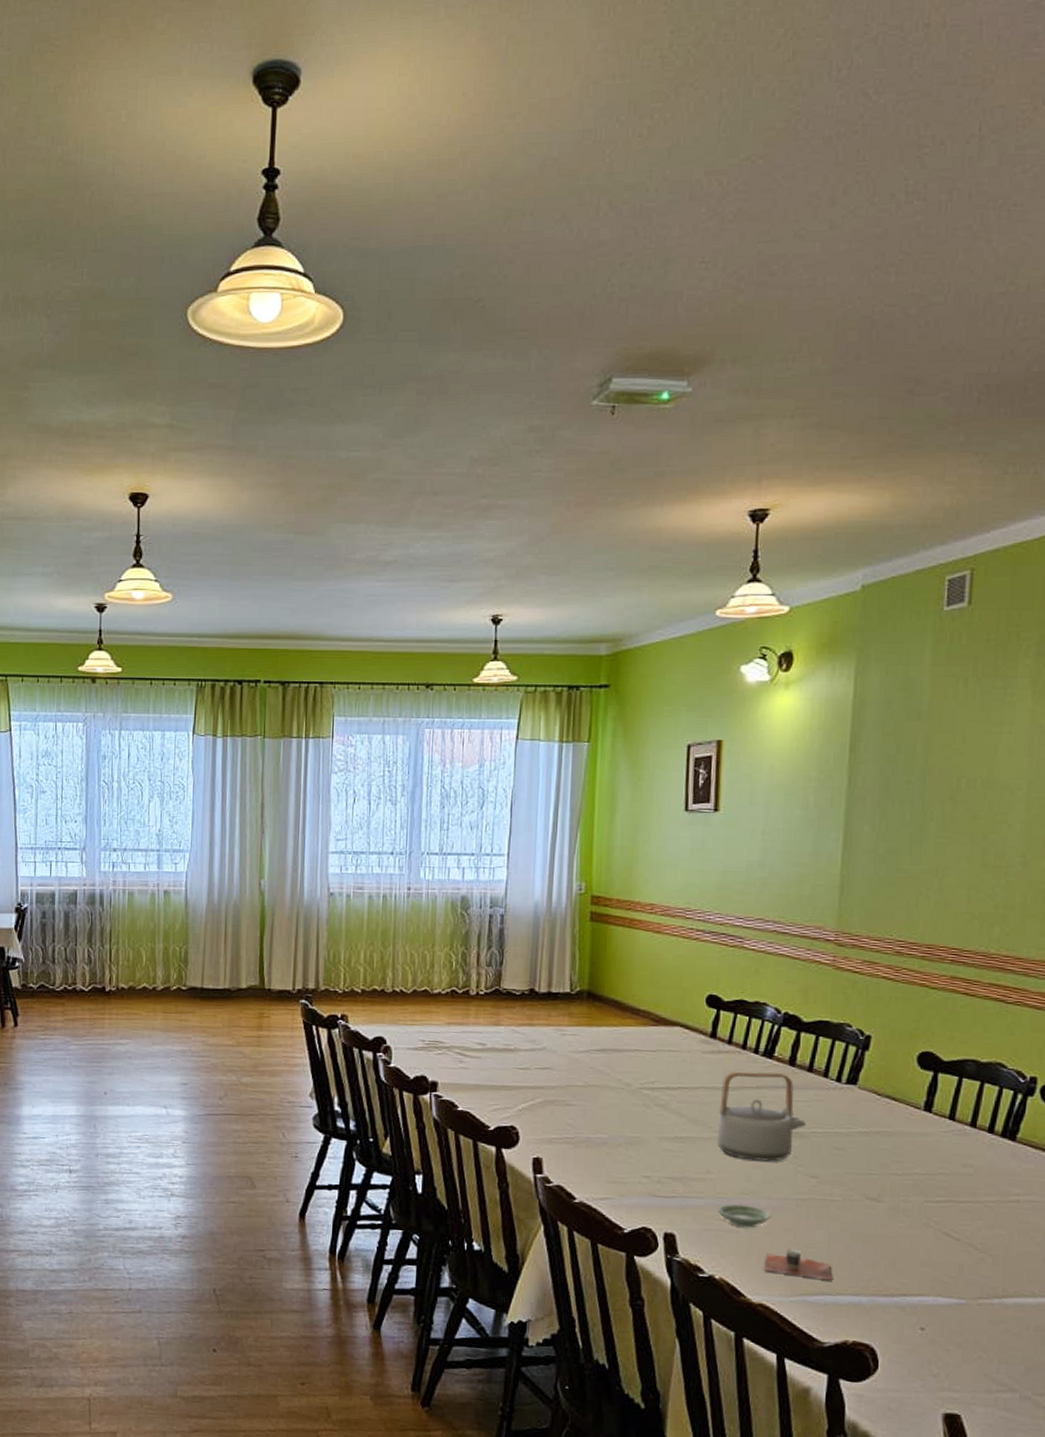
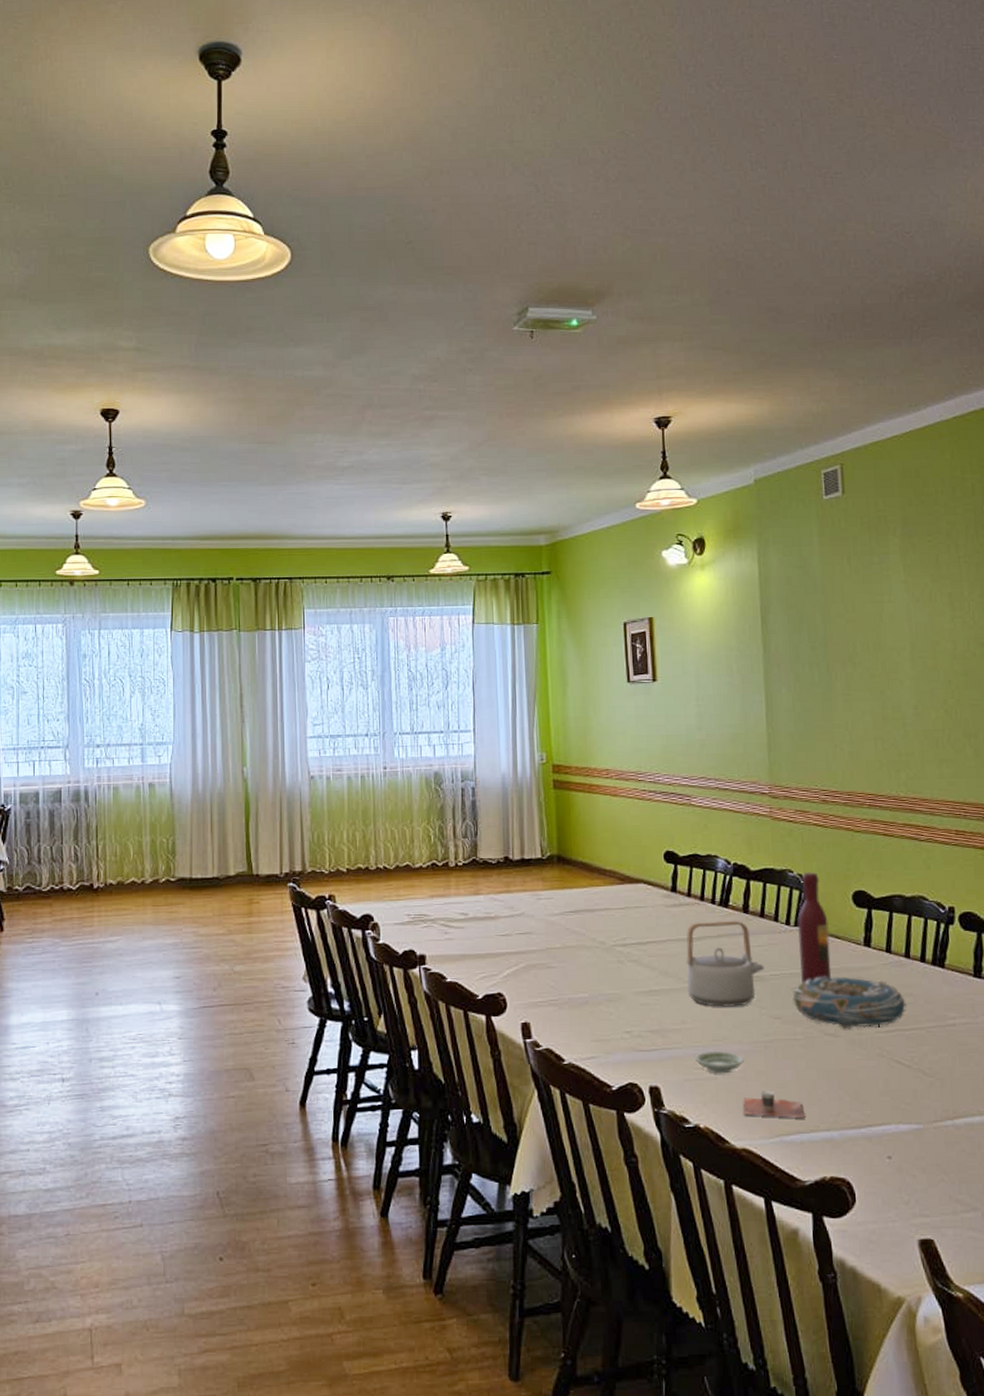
decorative bowl: none [834,1138,965,1197] -> present [792,976,906,1029]
wine bottle: none [847,1028,886,1144] -> present [797,872,832,983]

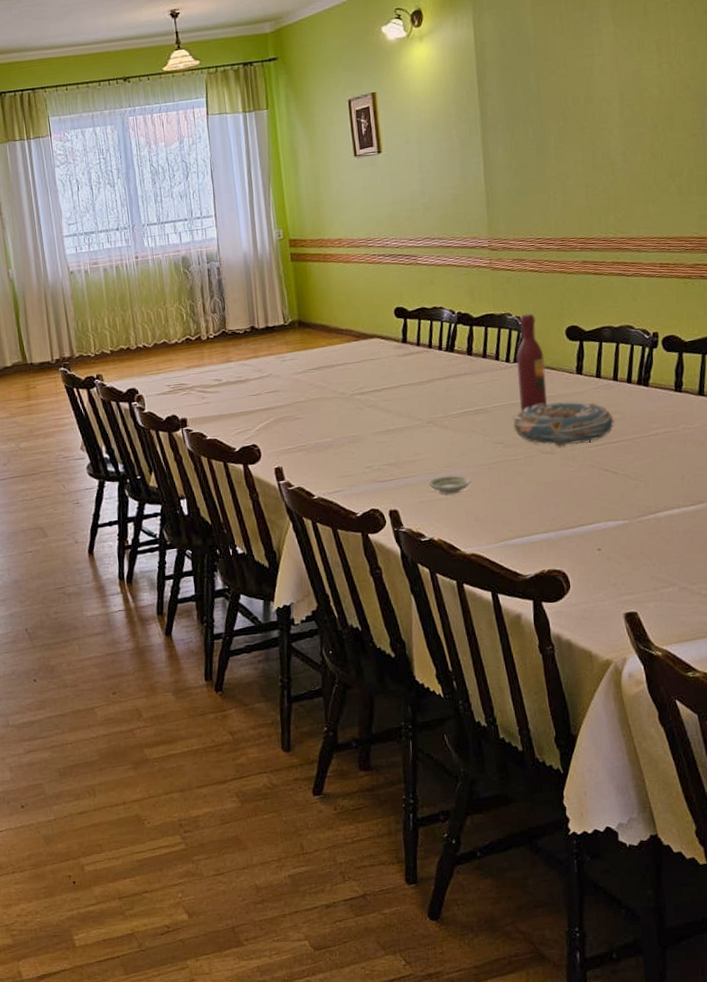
teapot: present [686,920,764,1007] -> none [417,362,487,439]
cup: present [742,1090,804,1118] -> none [471,504,525,527]

